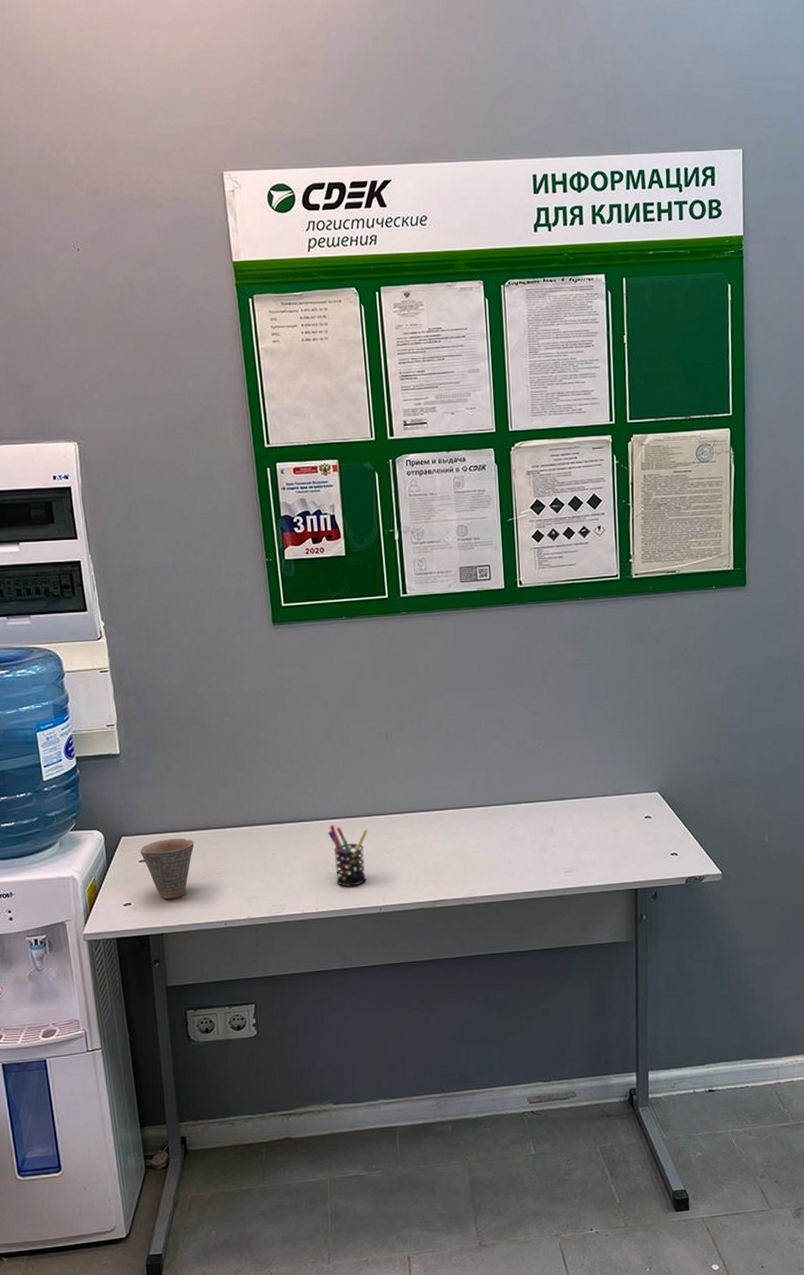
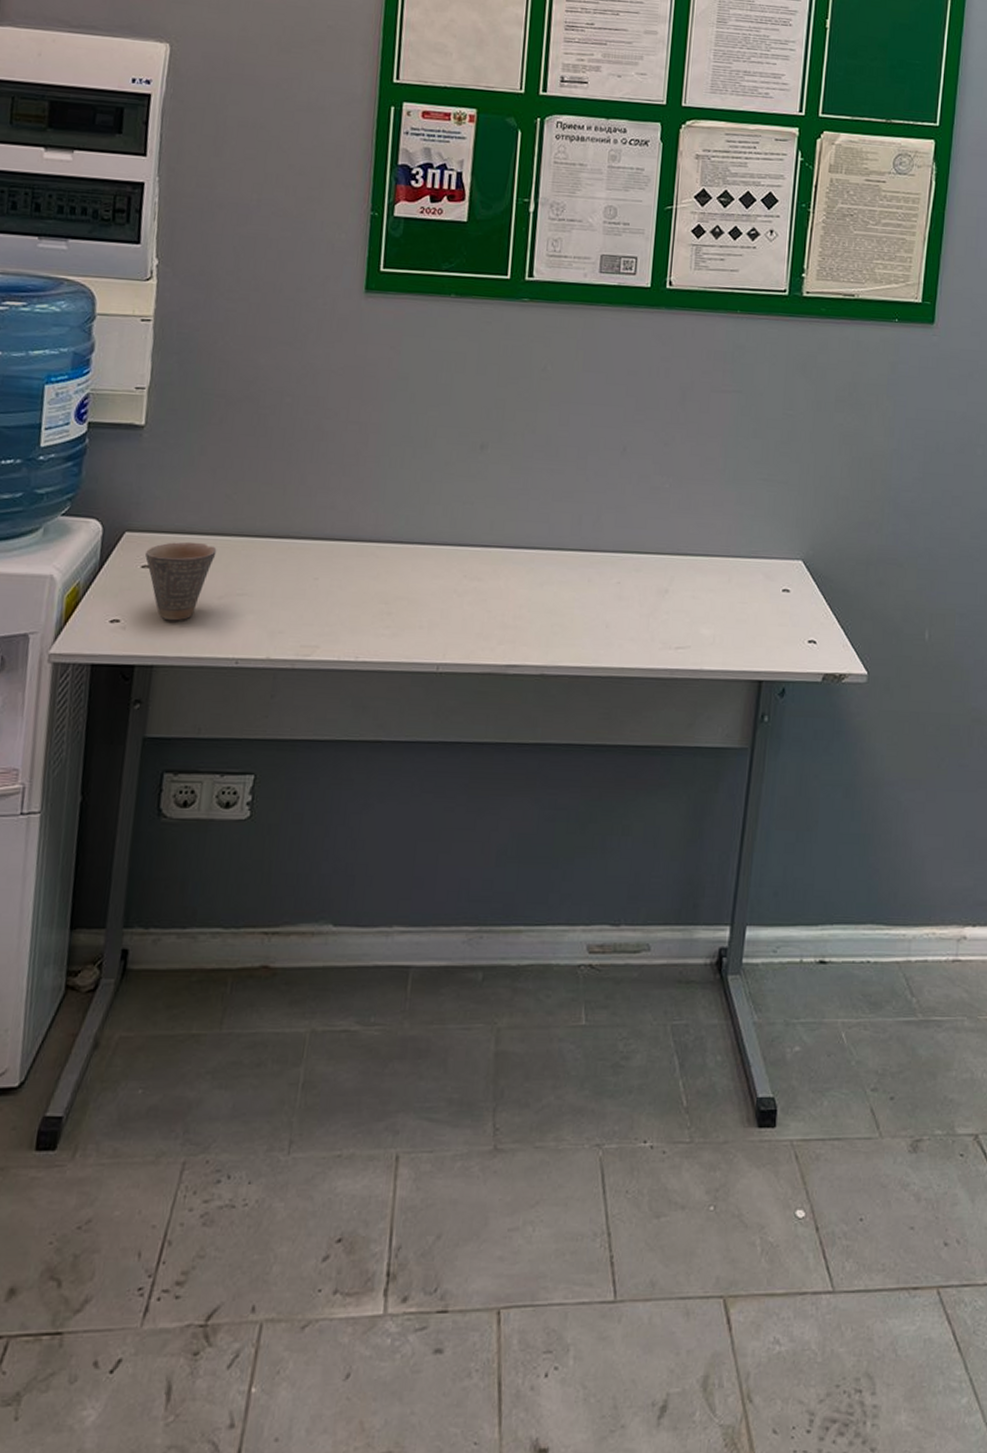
pen holder: present [328,824,368,887] -> none [388,549,439,633]

